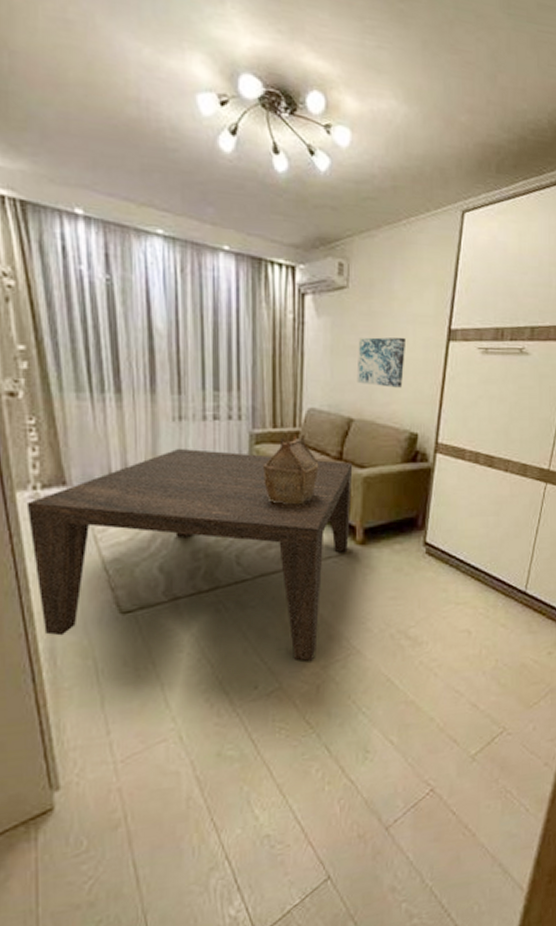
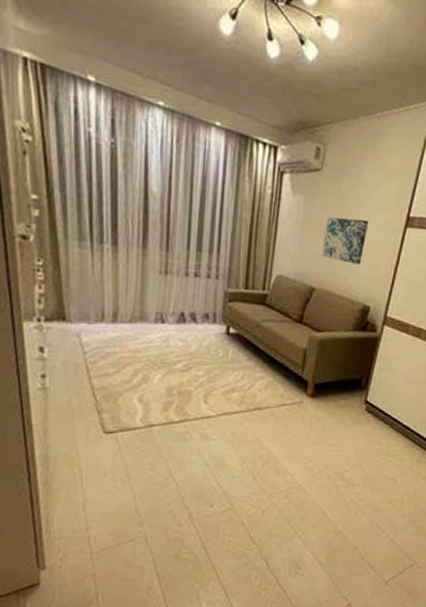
coffee table: present [26,448,353,662] -> none [31,298,311,490]
hut: present [263,435,319,505] -> none [233,297,282,358]

